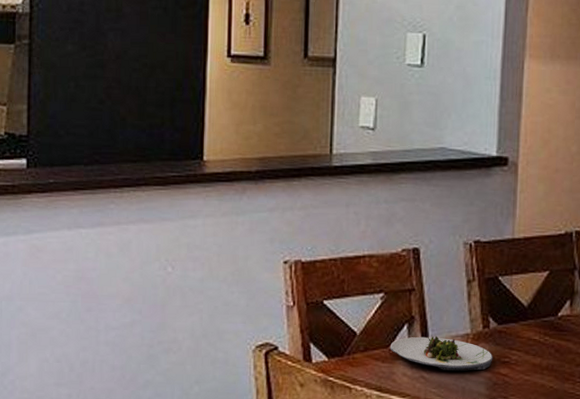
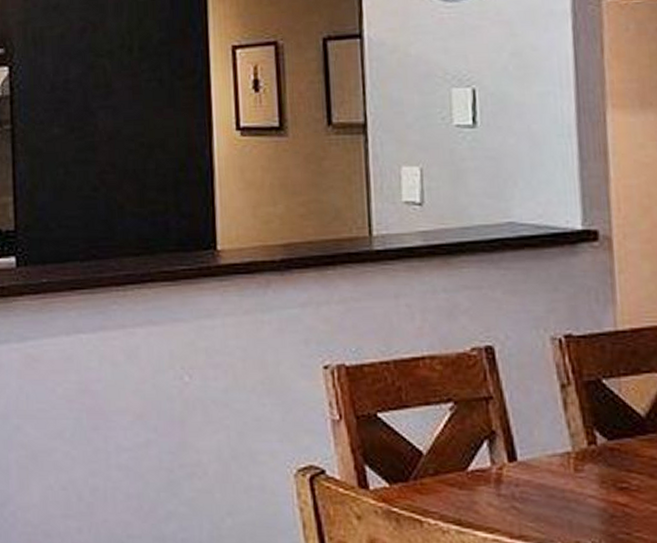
salad plate: present [390,336,493,371] -> none [467,455,606,499]

